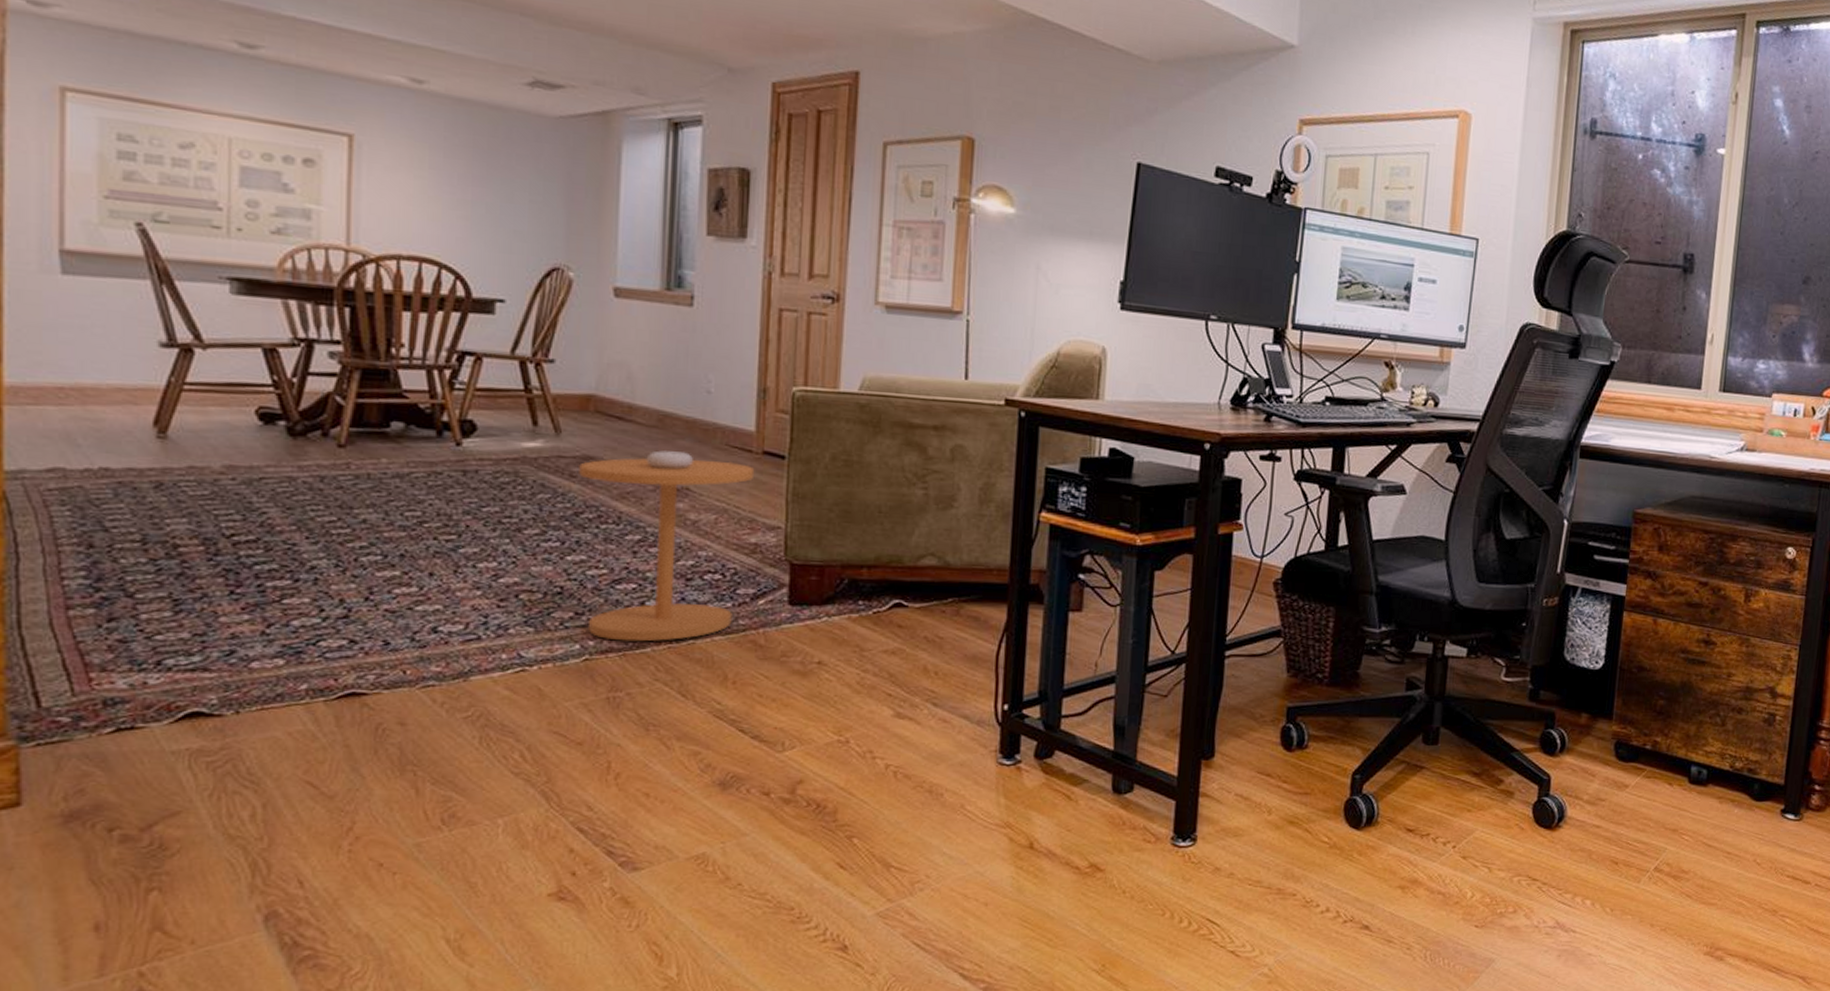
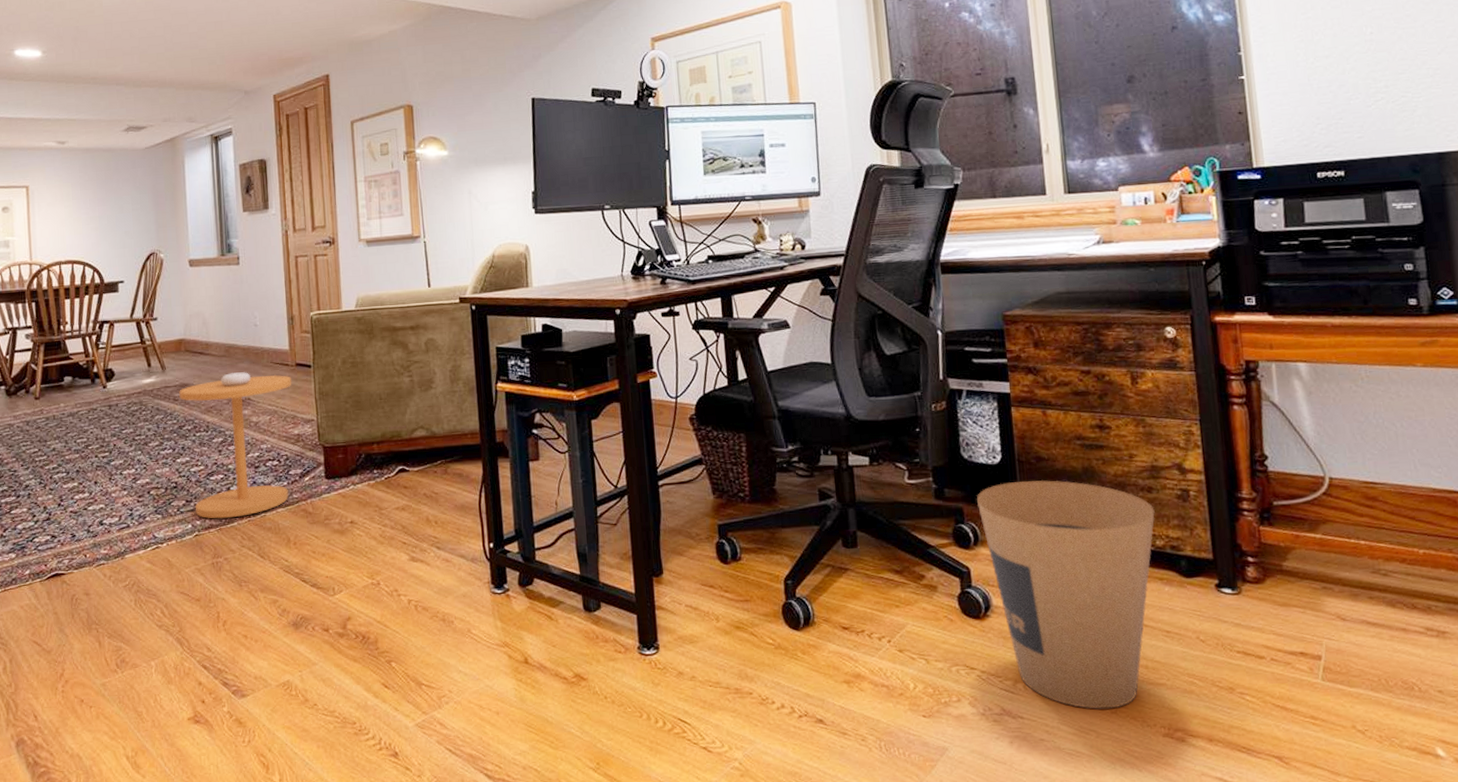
trash can: none [1571,690,1741,926] -> present [977,480,1155,709]

